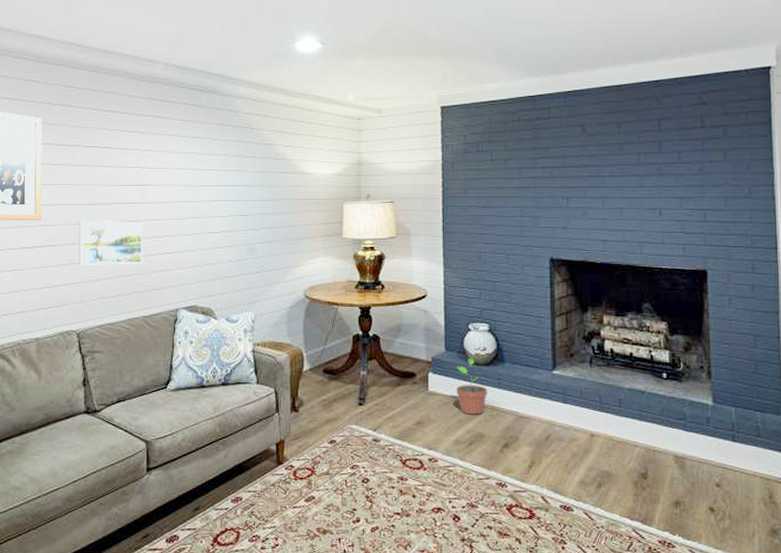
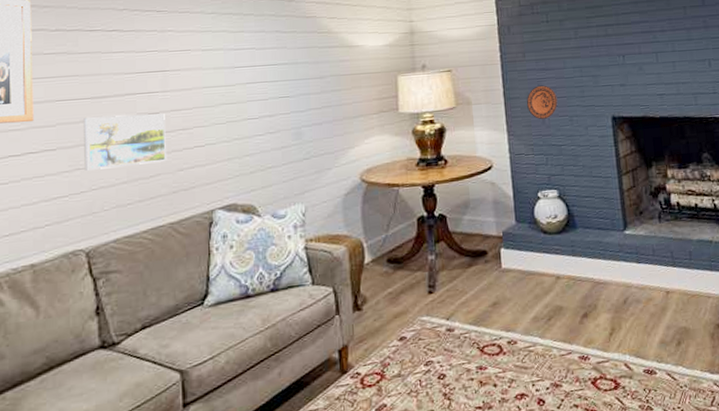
potted plant: present [456,358,487,415] -> none [528,227,562,288]
decorative plate: none [464,222,496,256] -> present [526,85,558,120]

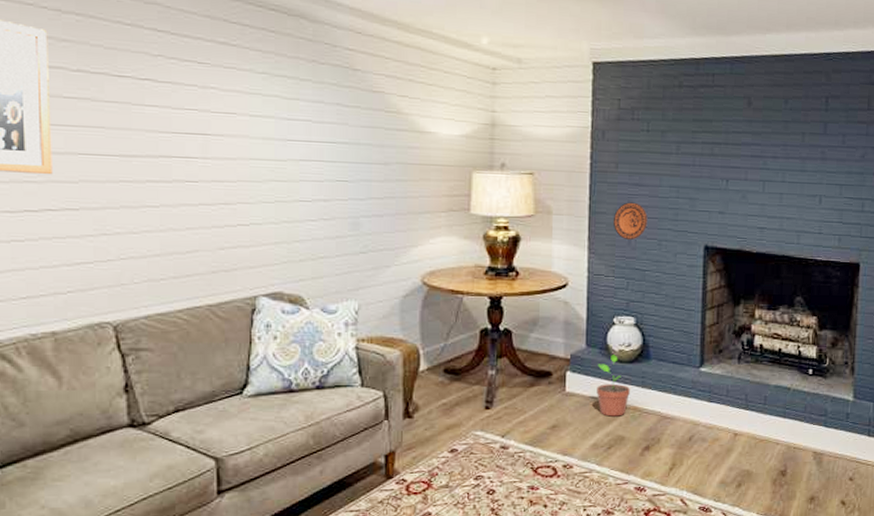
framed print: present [82,113,166,171] -> none [109,178,205,238]
potted plant: none [528,227,562,288] -> present [596,355,630,417]

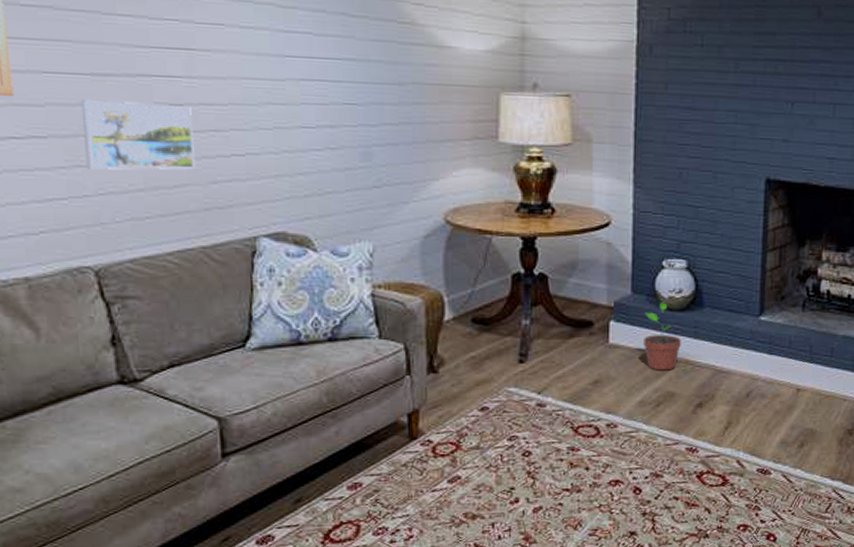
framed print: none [109,178,205,238] -> present [80,100,195,170]
decorative plate: present [613,202,648,241] -> none [661,128,701,173]

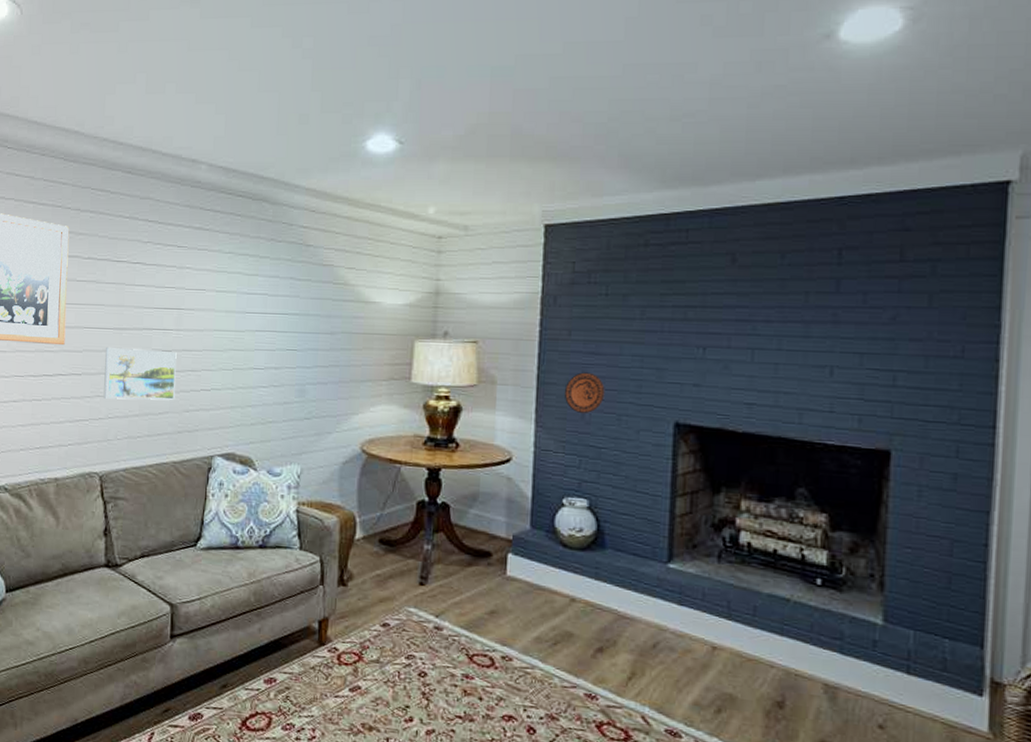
potted plant: present [643,302,681,371] -> none [541,539,581,610]
decorative plate: none [661,128,701,173] -> present [564,372,605,414]

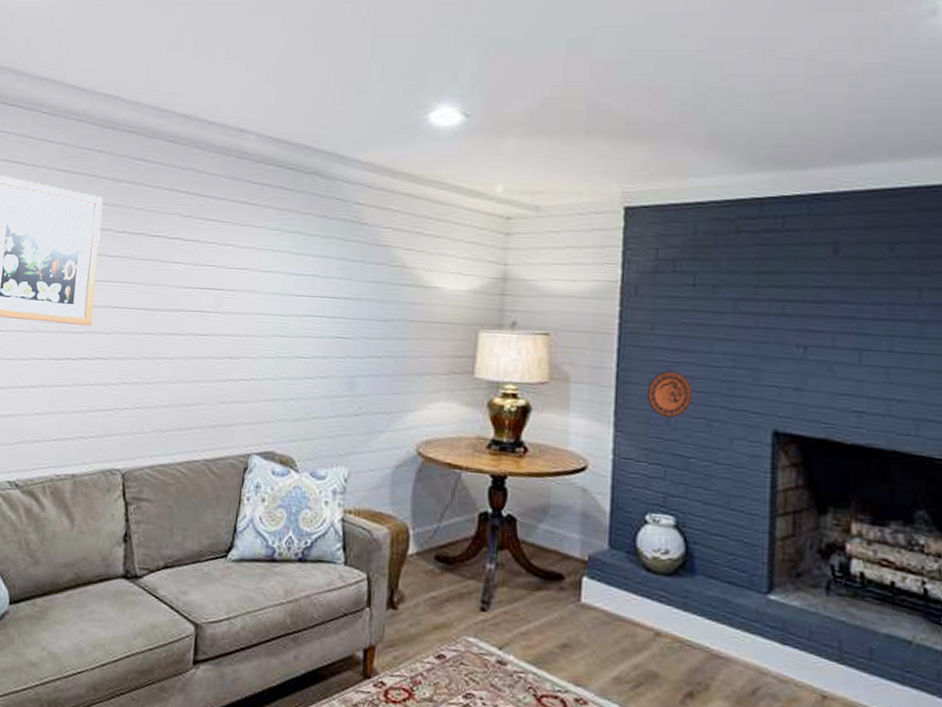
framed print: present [103,348,177,401] -> none [131,330,214,391]

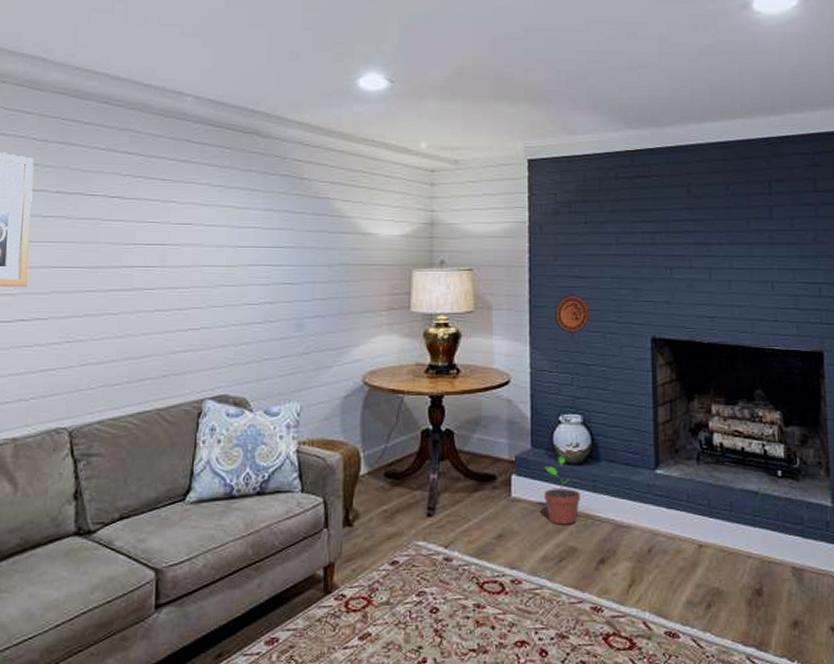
potted plant: none [621,562,667,645] -> present [544,456,580,525]

